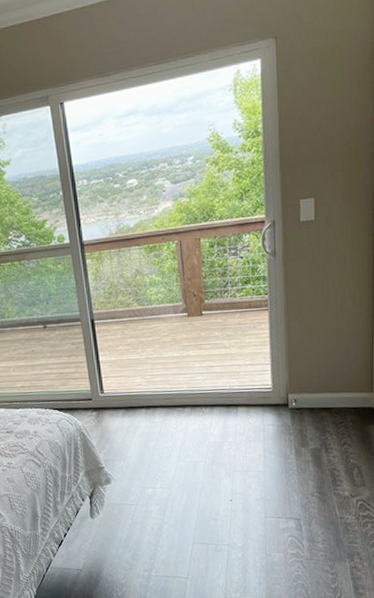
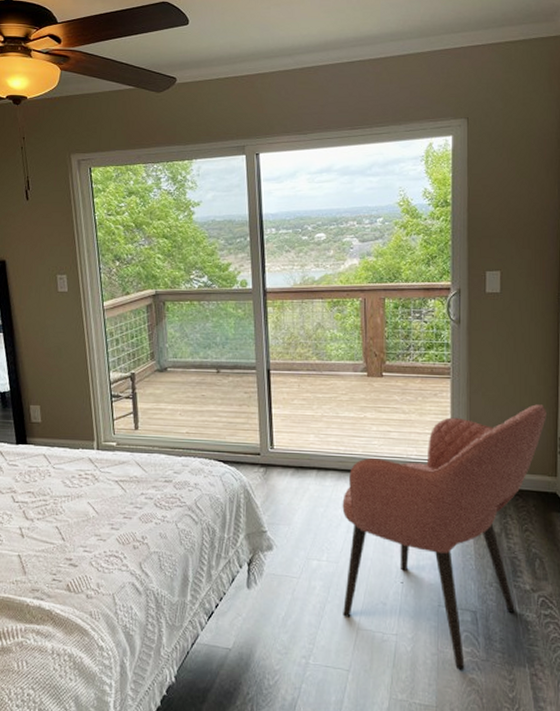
armchair: none [171,326,363,570] -> present [342,404,546,671]

